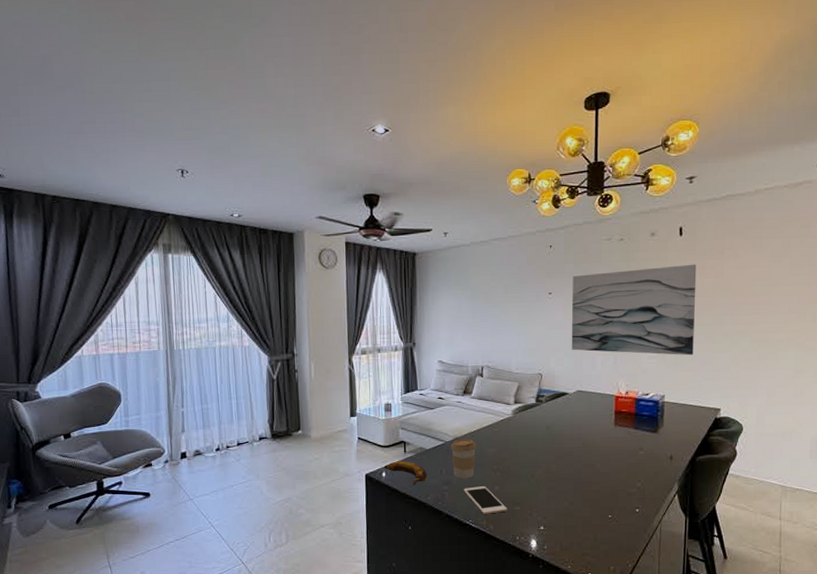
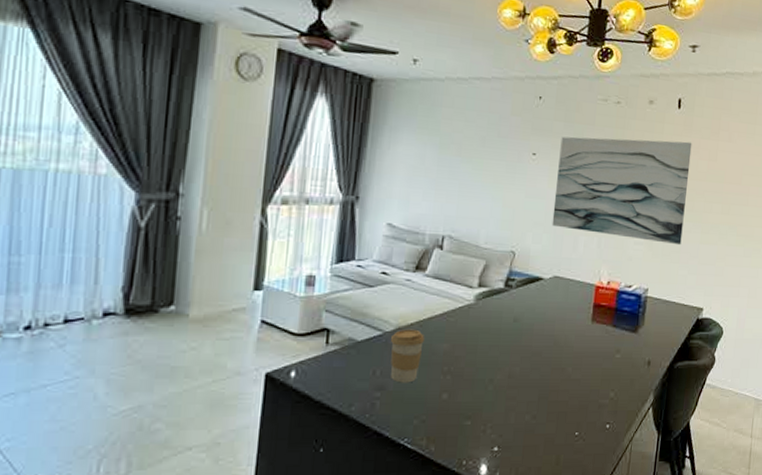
banana: present [384,461,427,486] -> none [295,356,355,391]
cell phone: present [463,486,507,514] -> none [401,393,455,431]

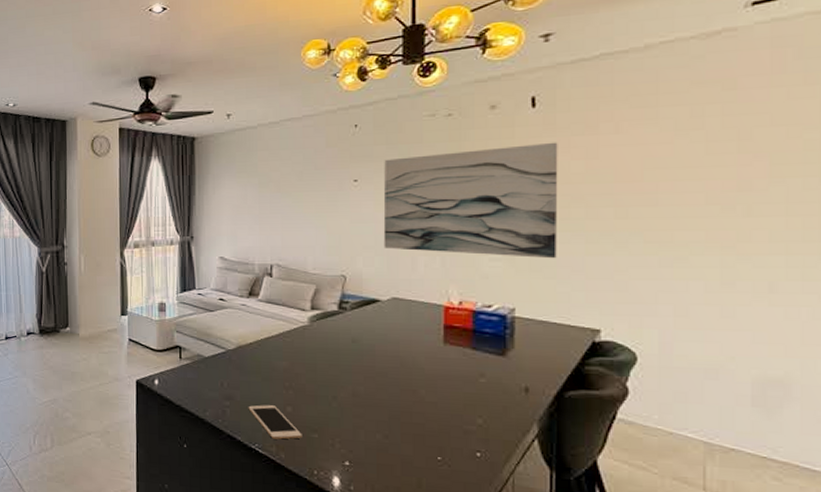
coffee cup: present [390,329,424,383] -> none [233,347,264,395]
cell phone: none [401,393,455,431] -> present [248,405,302,440]

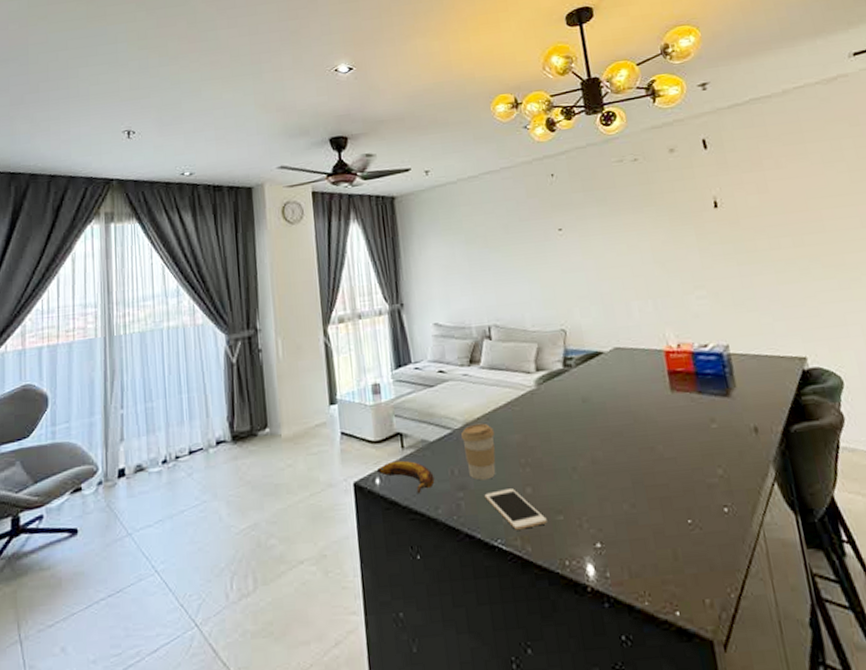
banana: none [157,368,206,398] -> present [377,460,435,495]
coffee cup: none [233,347,264,395] -> present [460,423,496,481]
wall art: present [383,142,558,259] -> none [584,179,754,297]

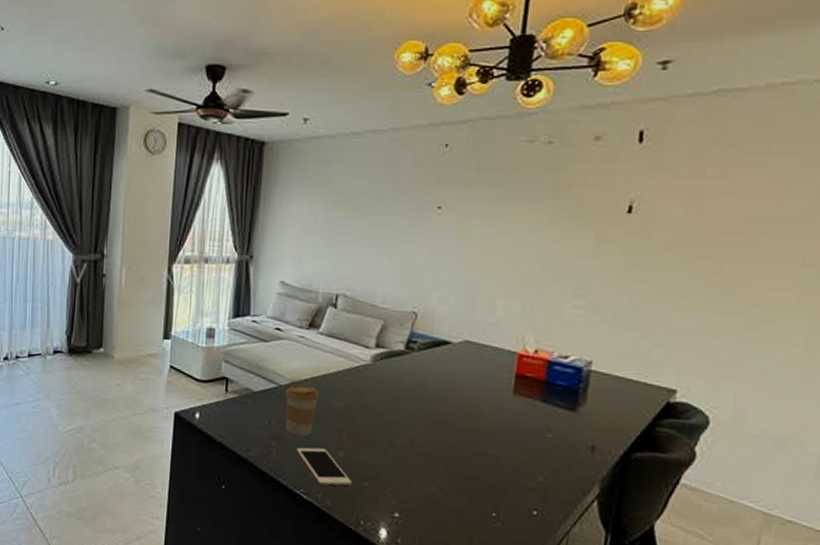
banana: present [377,460,435,495] -> none [199,401,252,435]

